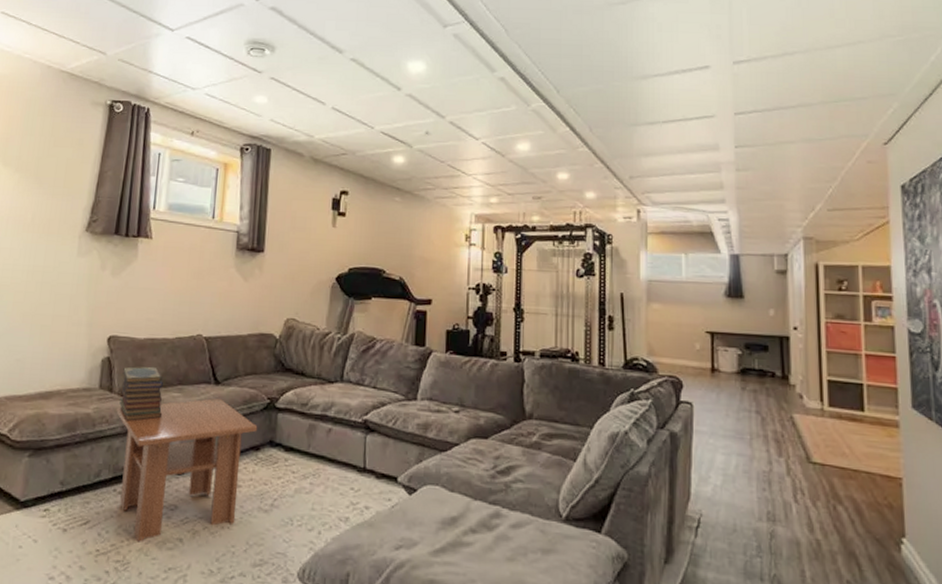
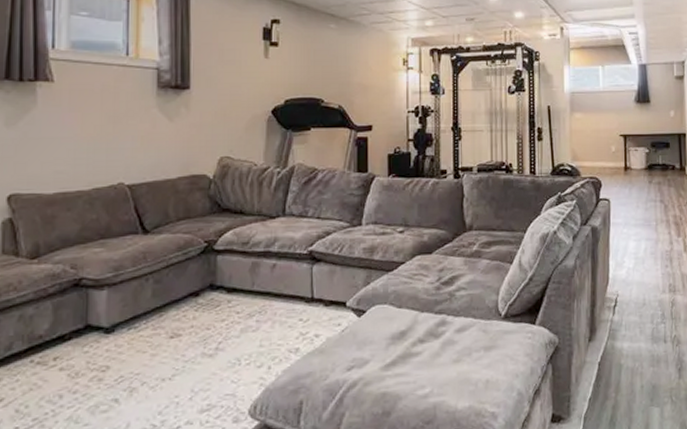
coffee table: present [116,398,258,542] -> none [25,247,196,411]
book stack: present [119,366,163,422] -> none [29,222,84,285]

